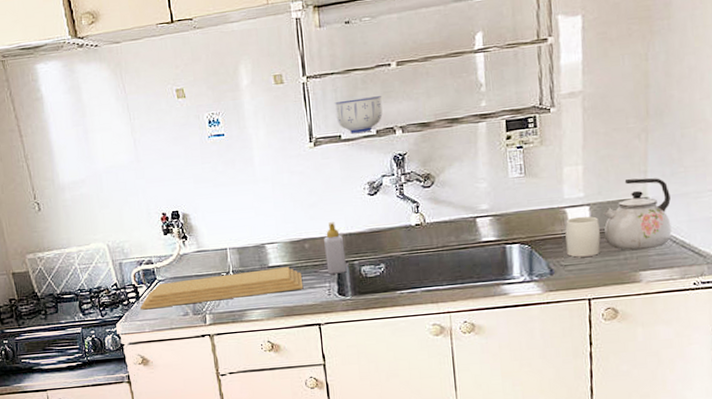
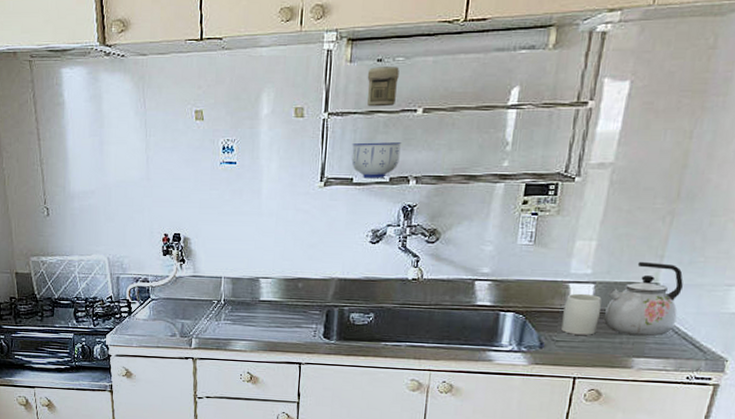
cutting board: present [140,266,304,310] -> none [131,302,291,327]
soap bottle: present [324,222,347,274] -> none [316,265,338,317]
jar: none [337,26,369,66] -> present [367,67,400,107]

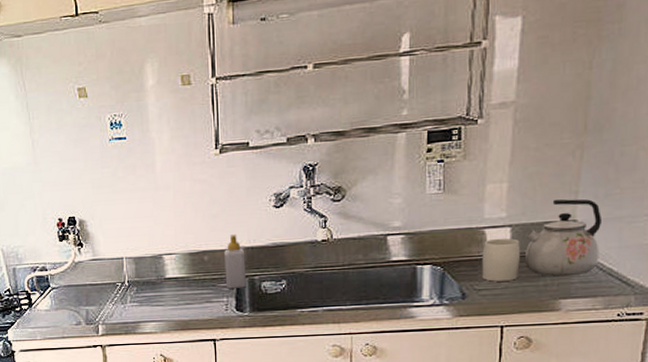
soap bottle: none [316,265,338,317] -> present [224,234,246,289]
bowl: present [351,142,401,179] -> none [243,101,295,142]
jar: present [367,67,400,107] -> none [252,24,285,68]

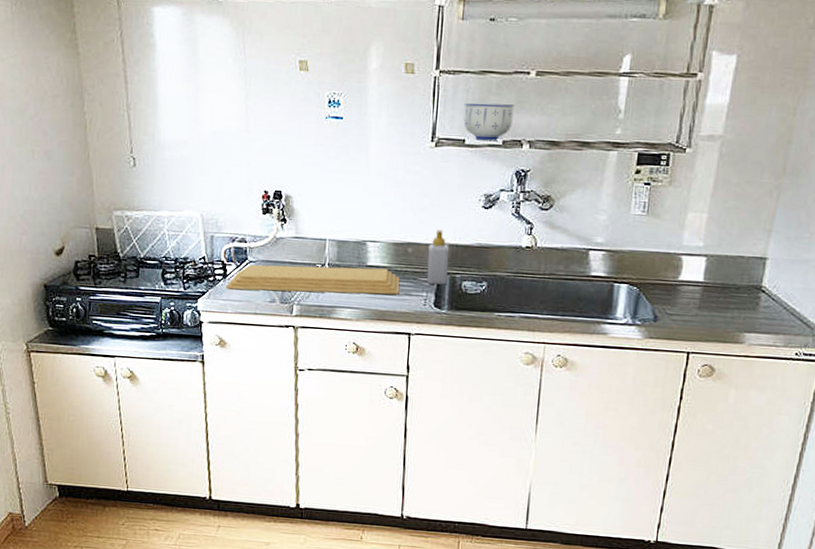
cutting board: none [33,278,200,317] -> present [226,264,400,295]
bowl: none [243,101,295,142] -> present [463,103,514,141]
mug: present [482,238,521,282] -> none [675,266,714,309]
kettle: present [524,199,601,277] -> none [715,236,790,312]

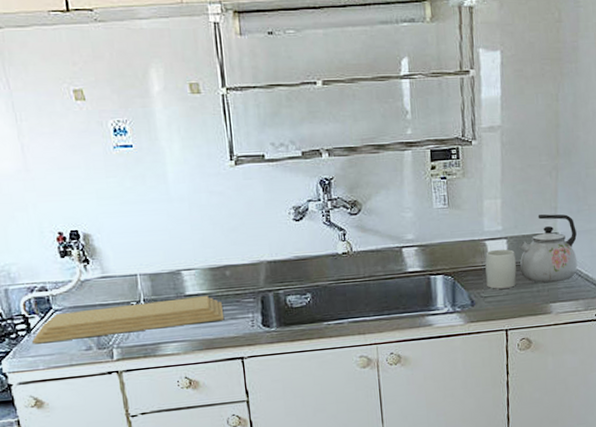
soap bottle: present [426,229,450,285] -> none [246,248,271,304]
bowl: present [463,103,514,141] -> none [256,116,309,154]
mug: none [675,266,714,309] -> present [485,249,517,289]
kettle: none [715,236,790,312] -> present [519,214,578,283]

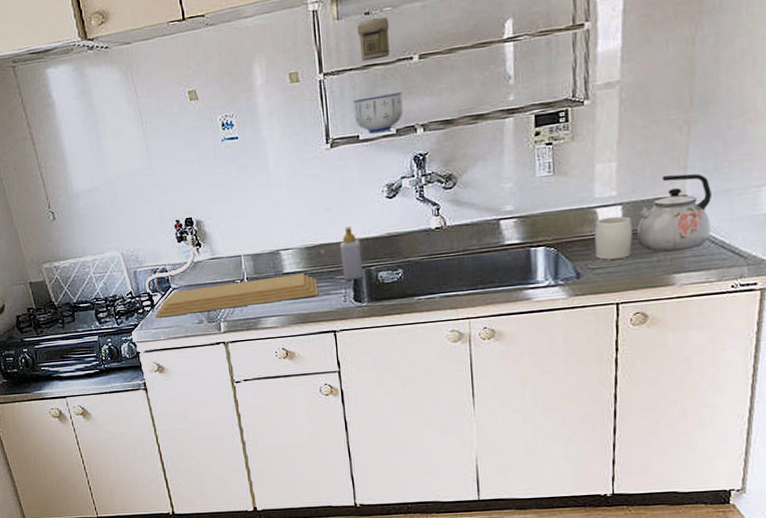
soap bottle: none [246,248,271,304] -> present [340,226,363,281]
bowl: none [256,116,309,154] -> present [352,92,404,134]
jar: none [260,39,294,80] -> present [357,17,390,61]

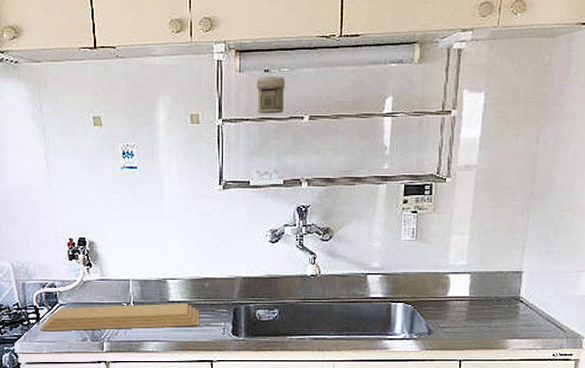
soap bottle: present [340,226,363,281] -> none [224,264,243,314]
bowl: present [352,92,404,134] -> none [246,147,291,181]
mug: present [594,216,633,260] -> none [445,283,478,321]
kettle: present [636,173,711,252] -> none [480,253,543,320]

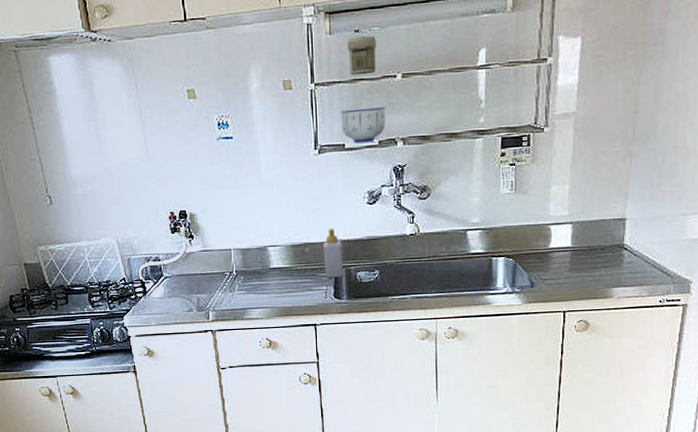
cutting board: present [40,302,200,332] -> none [147,268,302,305]
soap bottle: none [224,264,243,314] -> present [323,228,343,278]
bowl: none [246,147,291,181] -> present [340,107,386,144]

